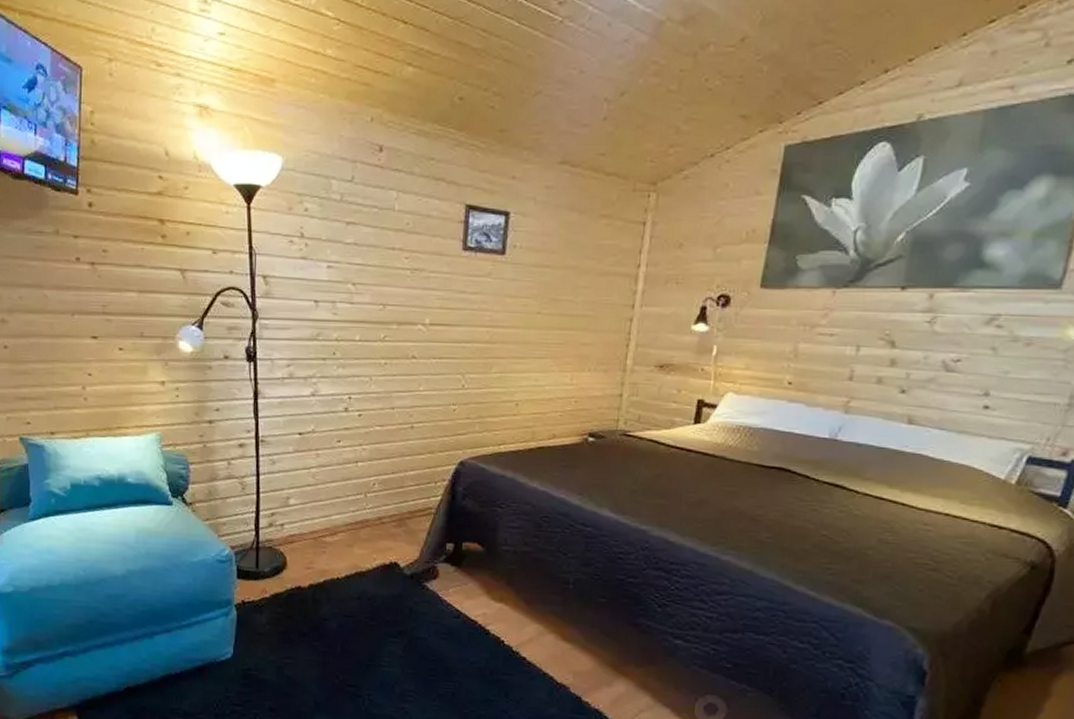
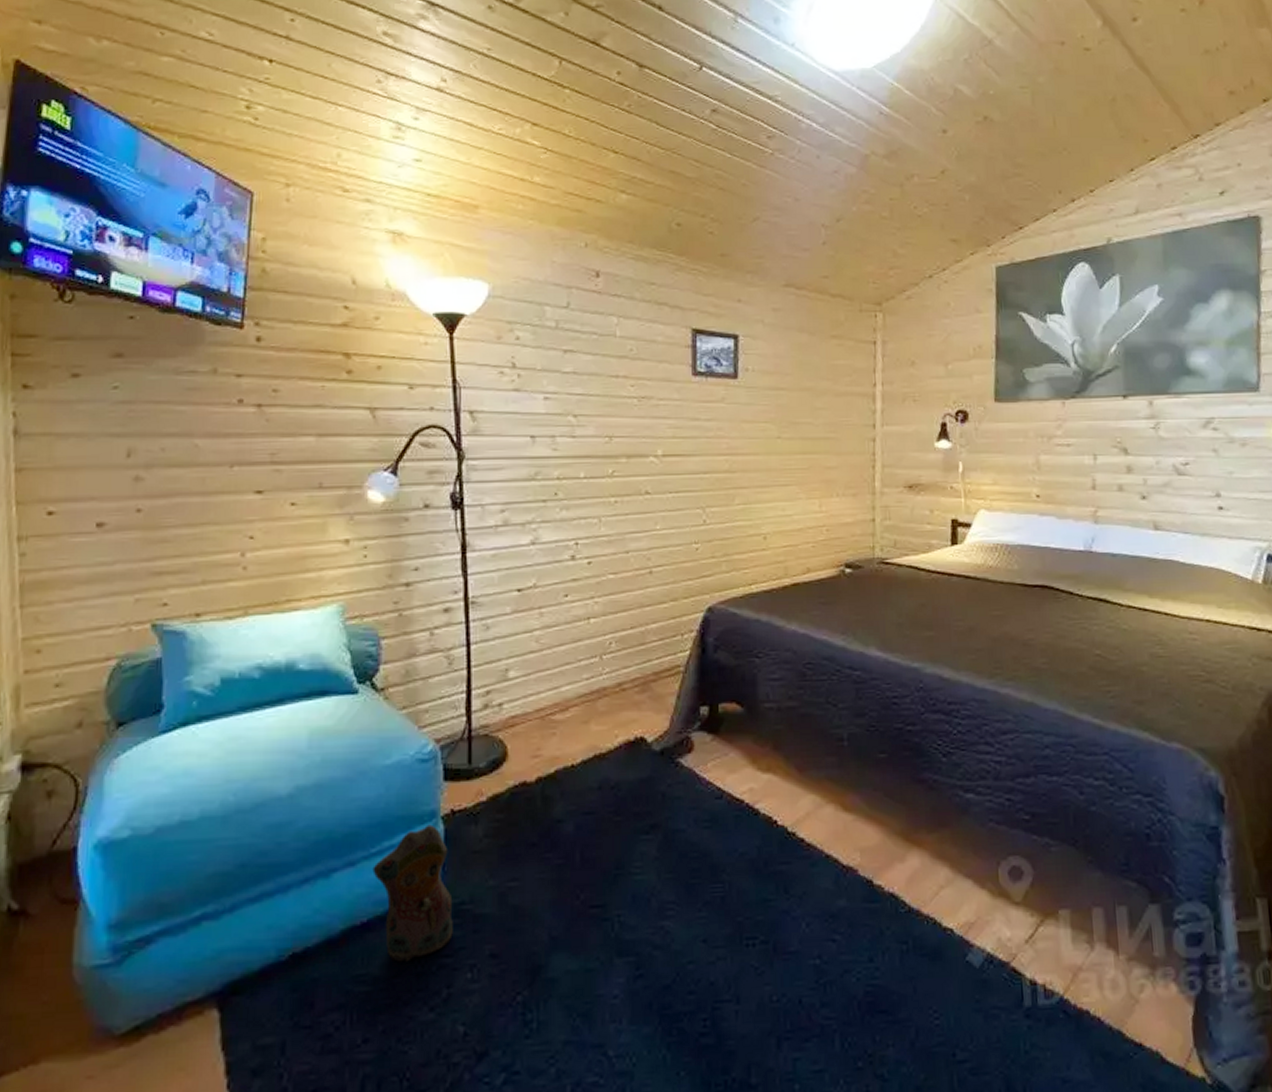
plush toy: none [183,609,243,705] -> present [372,824,453,962]

